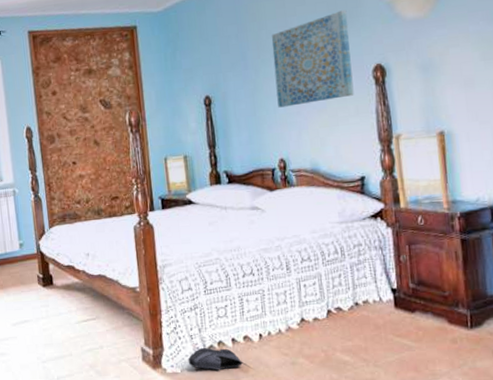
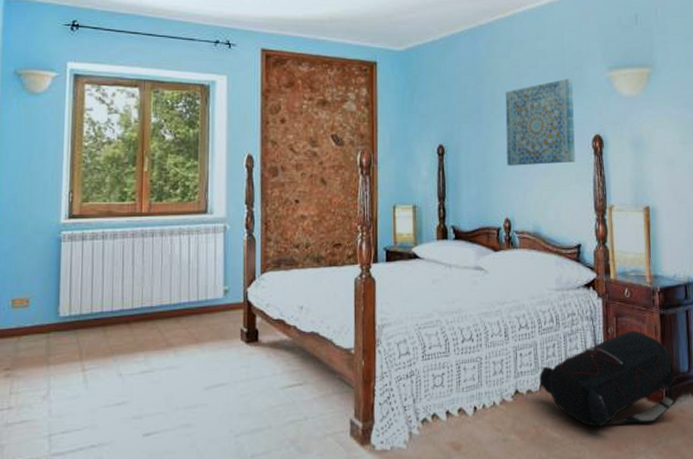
shoe: present [188,347,243,371] -> none [399,420,455,448]
backpack: none [325,257,482,350] -> present [539,330,675,427]

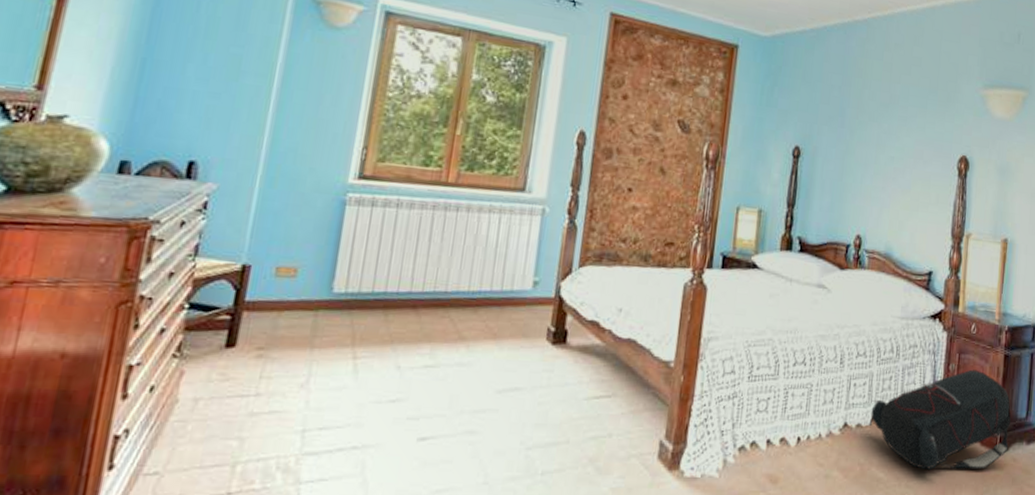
wall art: present [505,78,576,166] -> none [865,91,946,183]

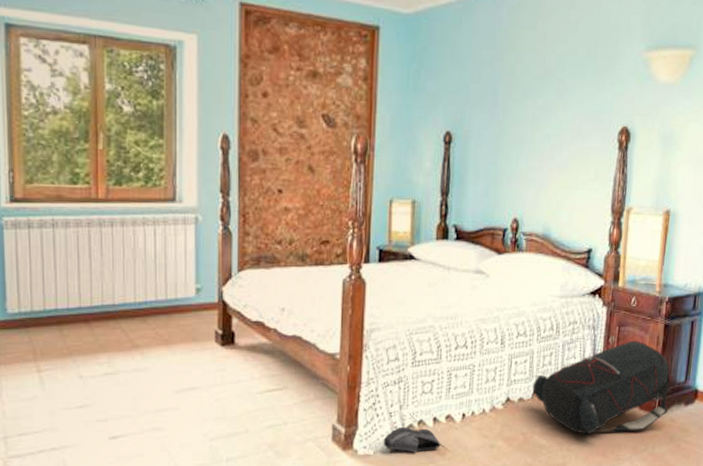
shoe: none [712,447,773,479] -> present [383,426,441,453]

